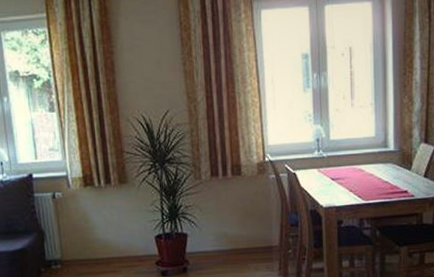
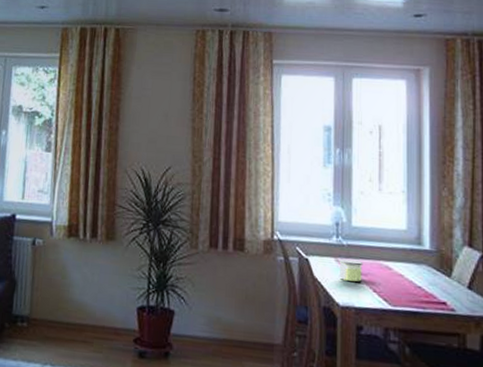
candle: none [321,168,341,186] -> present [339,259,363,282]

